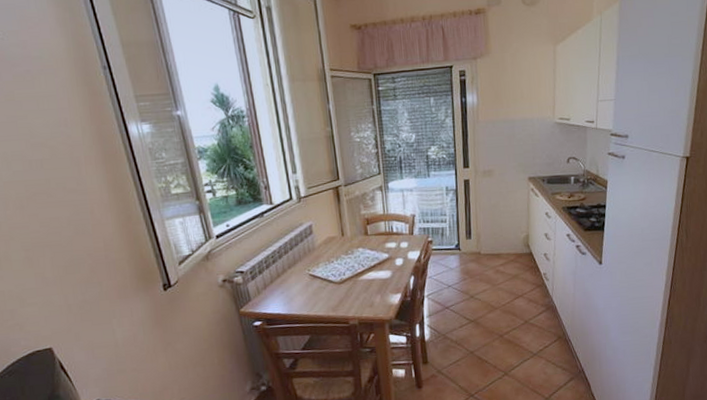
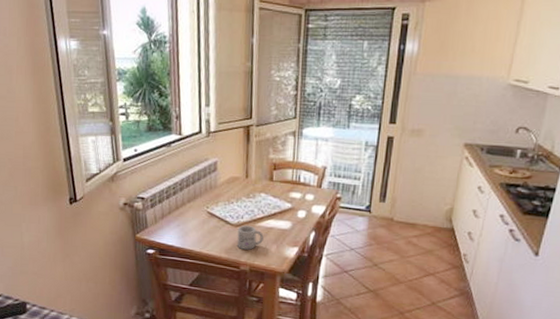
mug: none [341,281,368,305] -> present [236,225,264,250]

